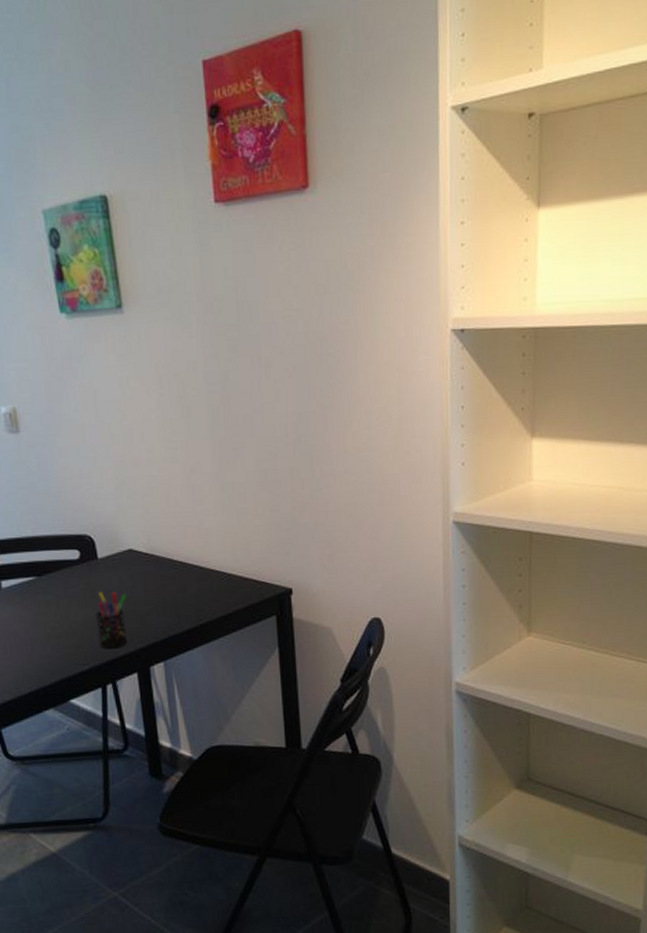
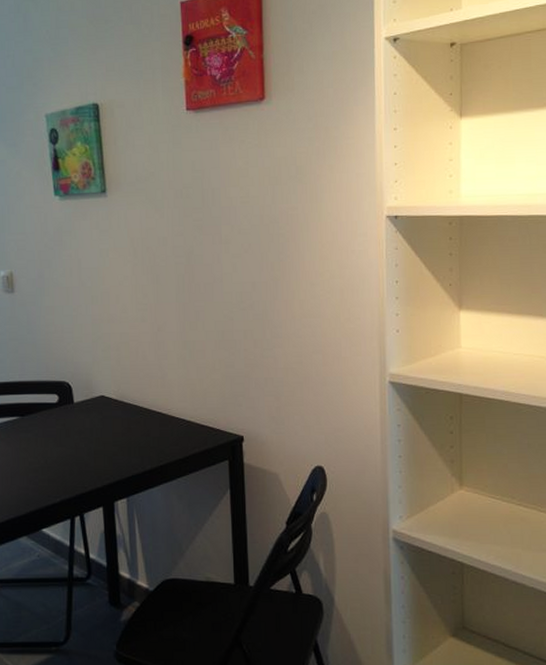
pen holder: present [96,591,127,649] -> none [69,432,97,484]

